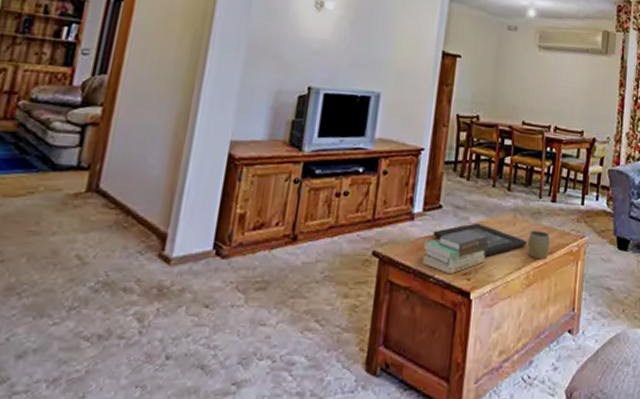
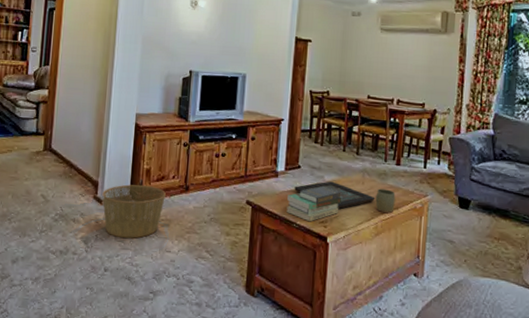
basket: none [171,235,265,311] -> present [102,184,166,239]

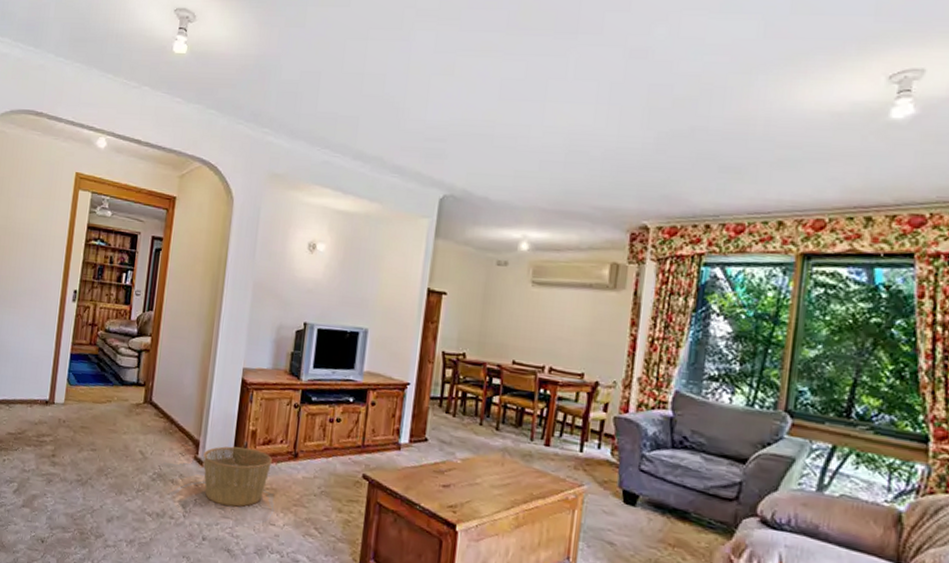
books: present [286,186,342,222] -> none [409,464,476,506]
decorative tray: present [294,181,376,210] -> none [419,458,517,494]
mug: present [375,188,396,213] -> none [516,472,543,503]

